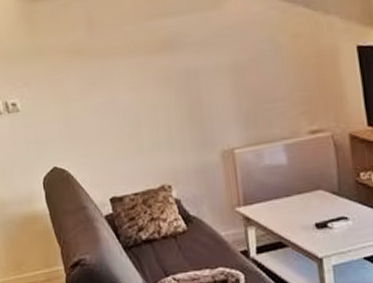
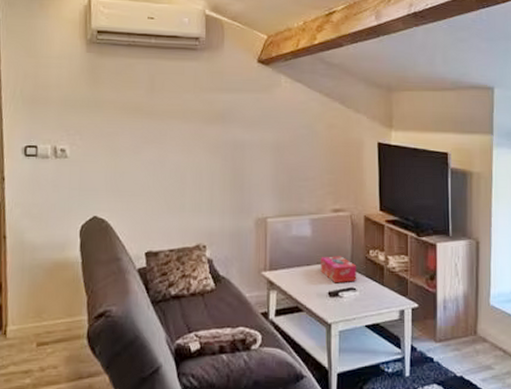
tissue box: none [301,182,348,214] -> present [320,256,357,283]

